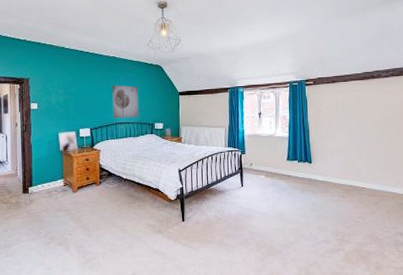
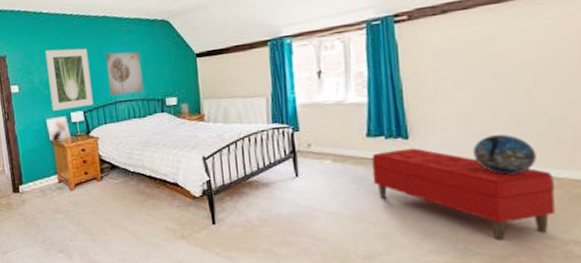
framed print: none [63,77,99,127] -> present [45,48,93,111]
bench: none [289,169,391,233] -> present [371,148,556,241]
decorative sphere: none [348,163,381,189] -> present [473,134,536,175]

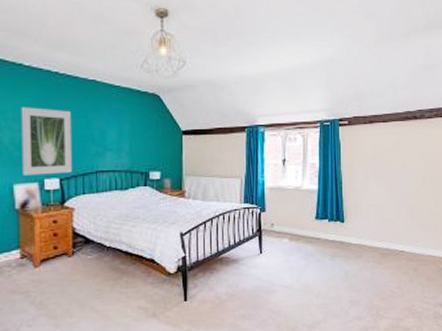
wall art: present [106,51,144,96] -> none [92,119,128,165]
bench: present [371,148,556,241] -> none [318,230,431,306]
decorative sphere: present [473,134,536,175] -> none [385,222,421,253]

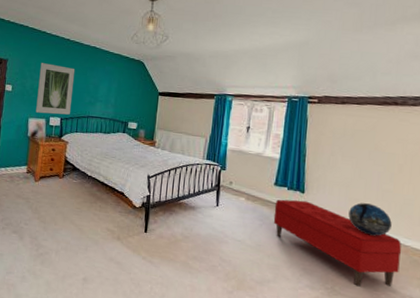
bench: none [318,230,431,306] -> present [273,199,402,287]
decorative sphere: none [385,222,421,253] -> present [348,203,392,237]

